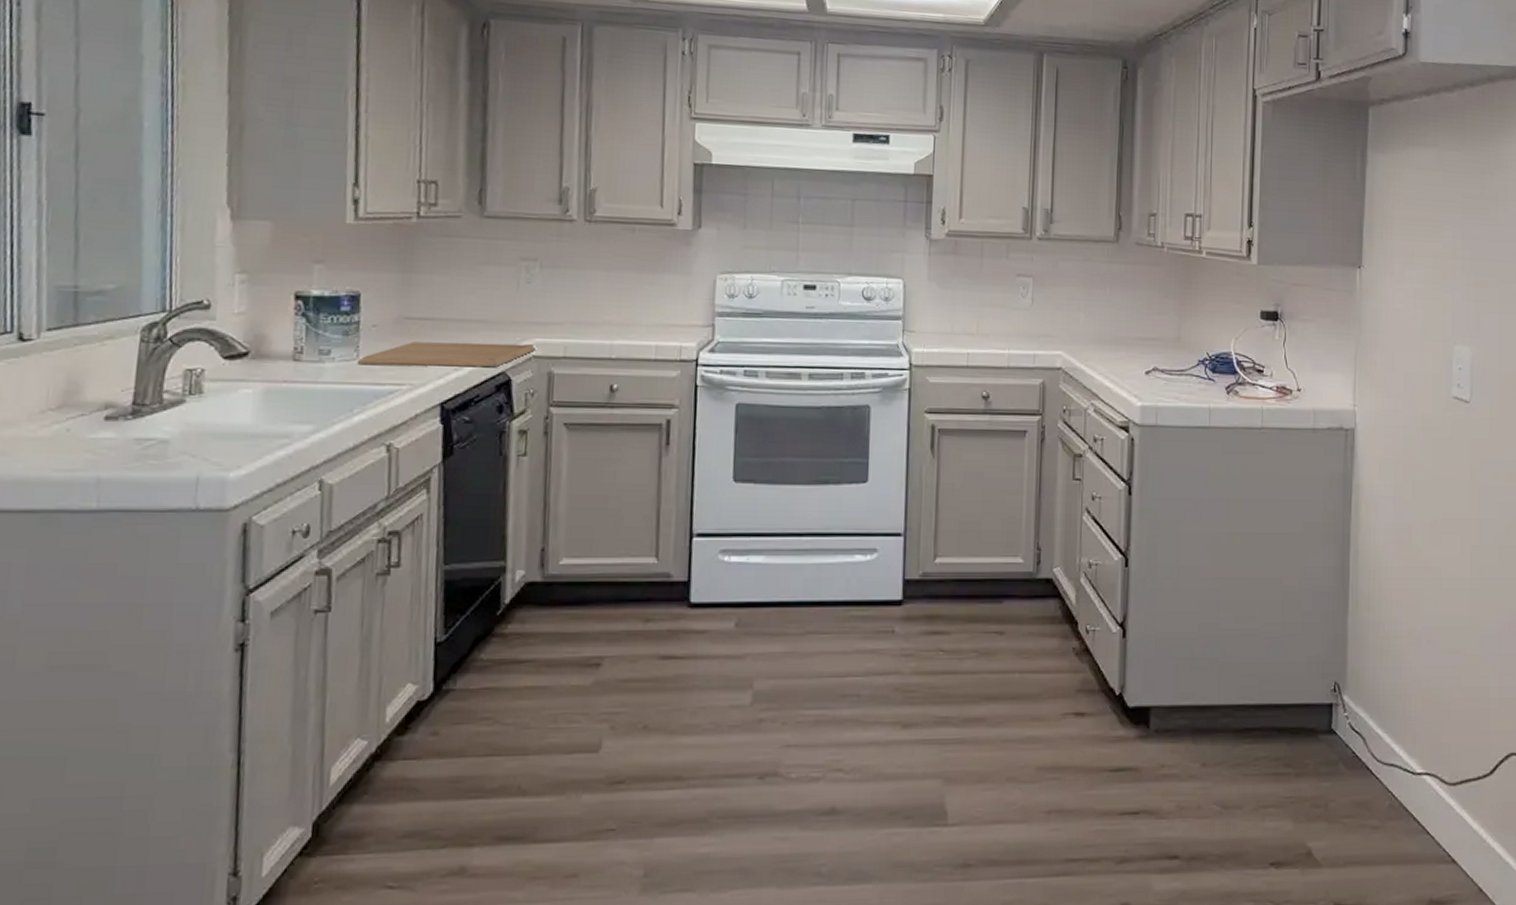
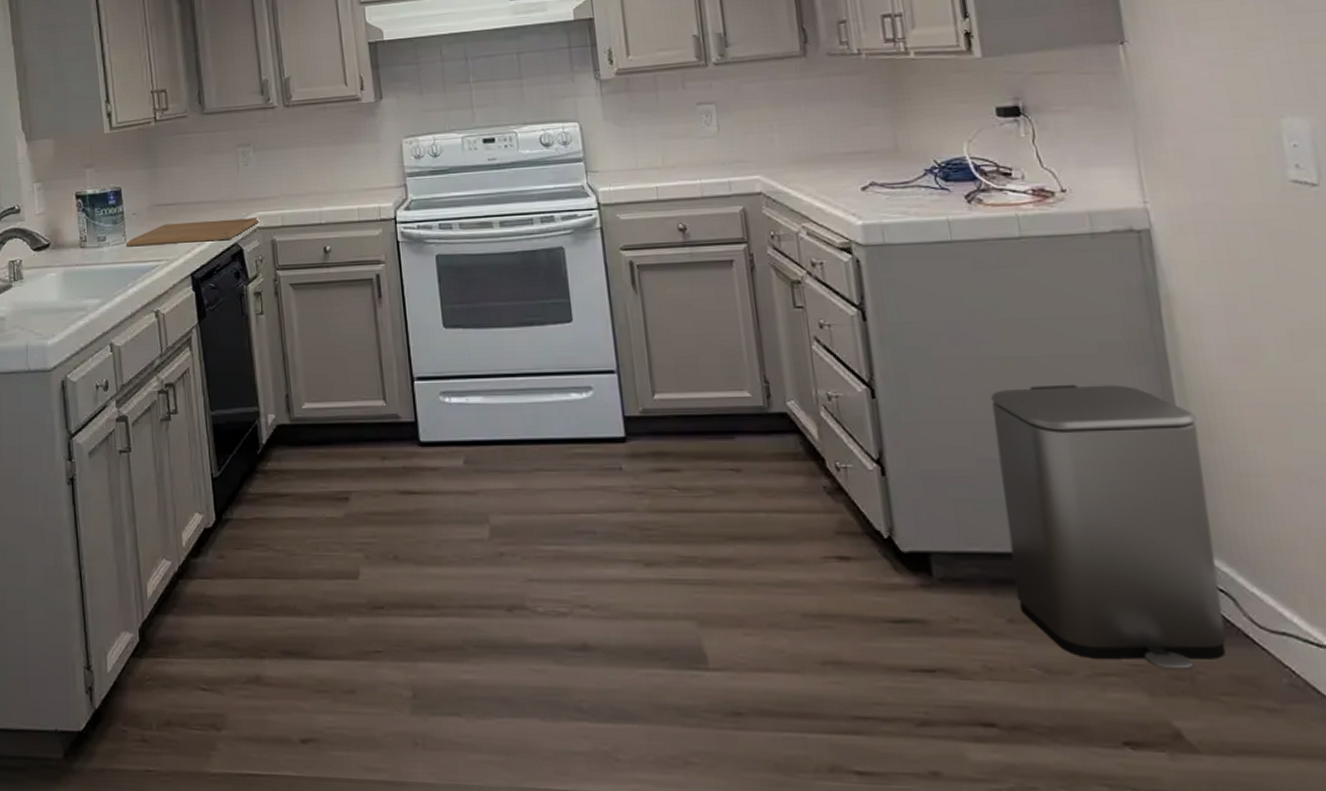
pedal bin: none [1211,558,1362,800] -> present [990,384,1226,671]

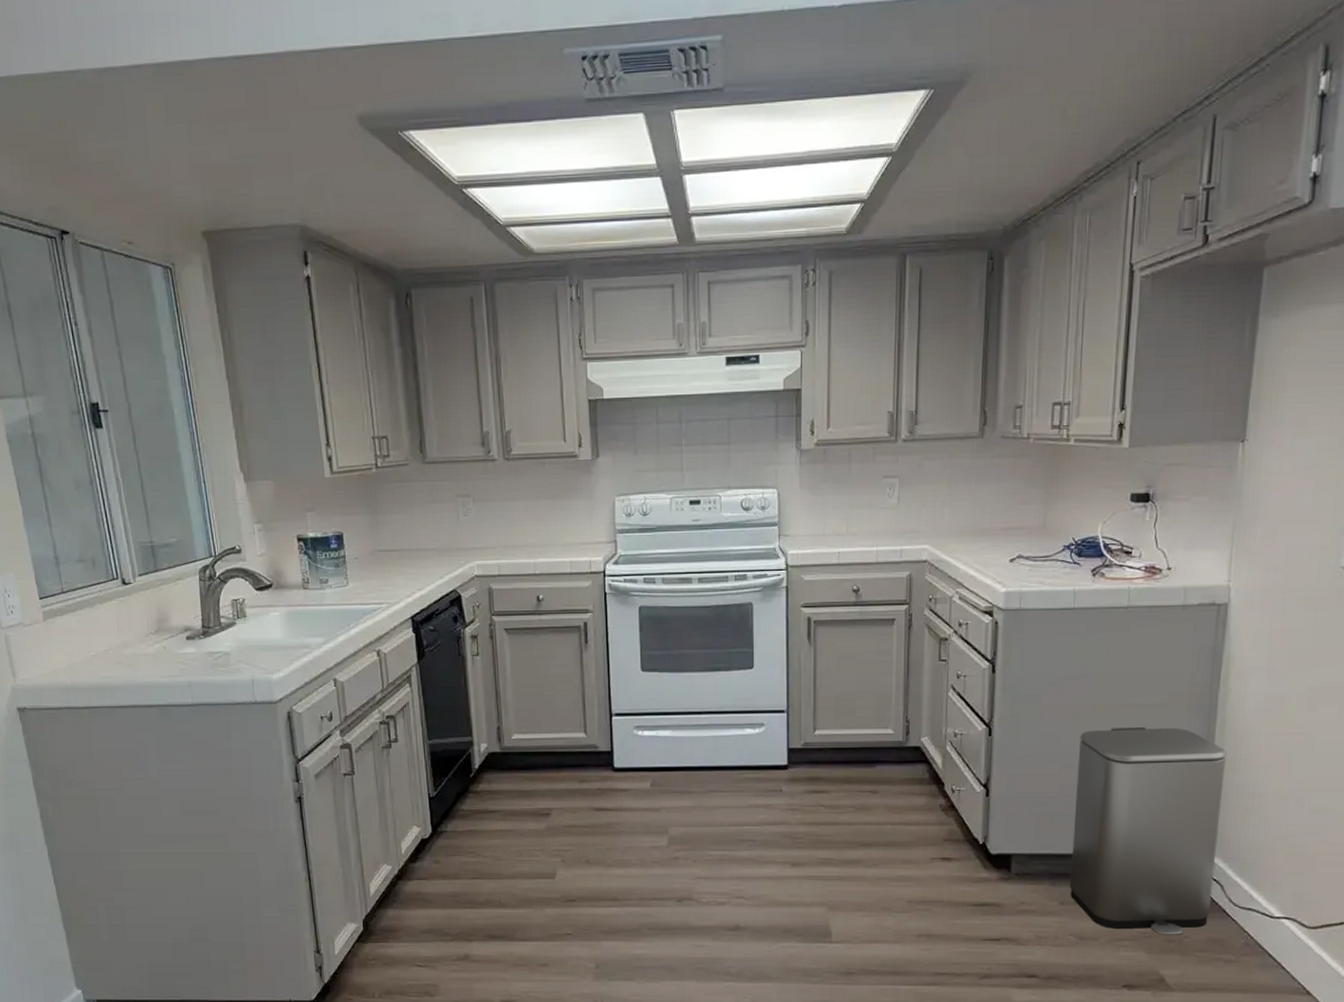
chopping board: present [125,218,260,247] -> none [347,566,478,590]

